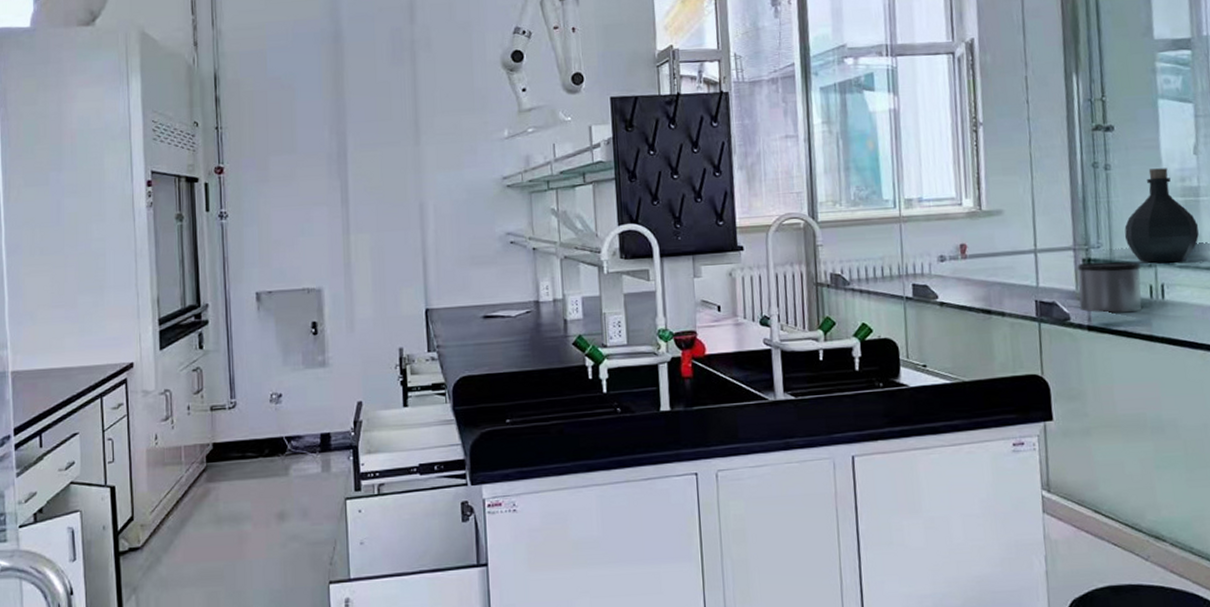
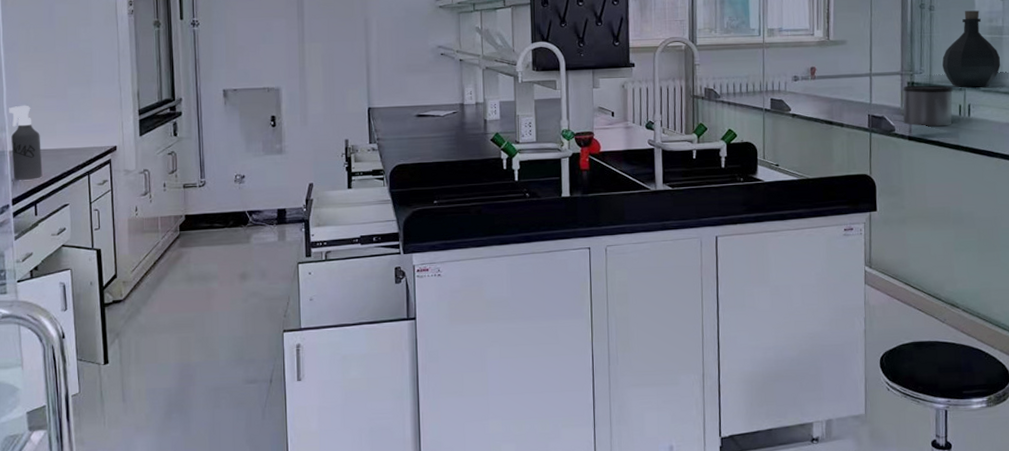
spray bottle: none [11,317,49,407] -> present [9,105,43,181]

